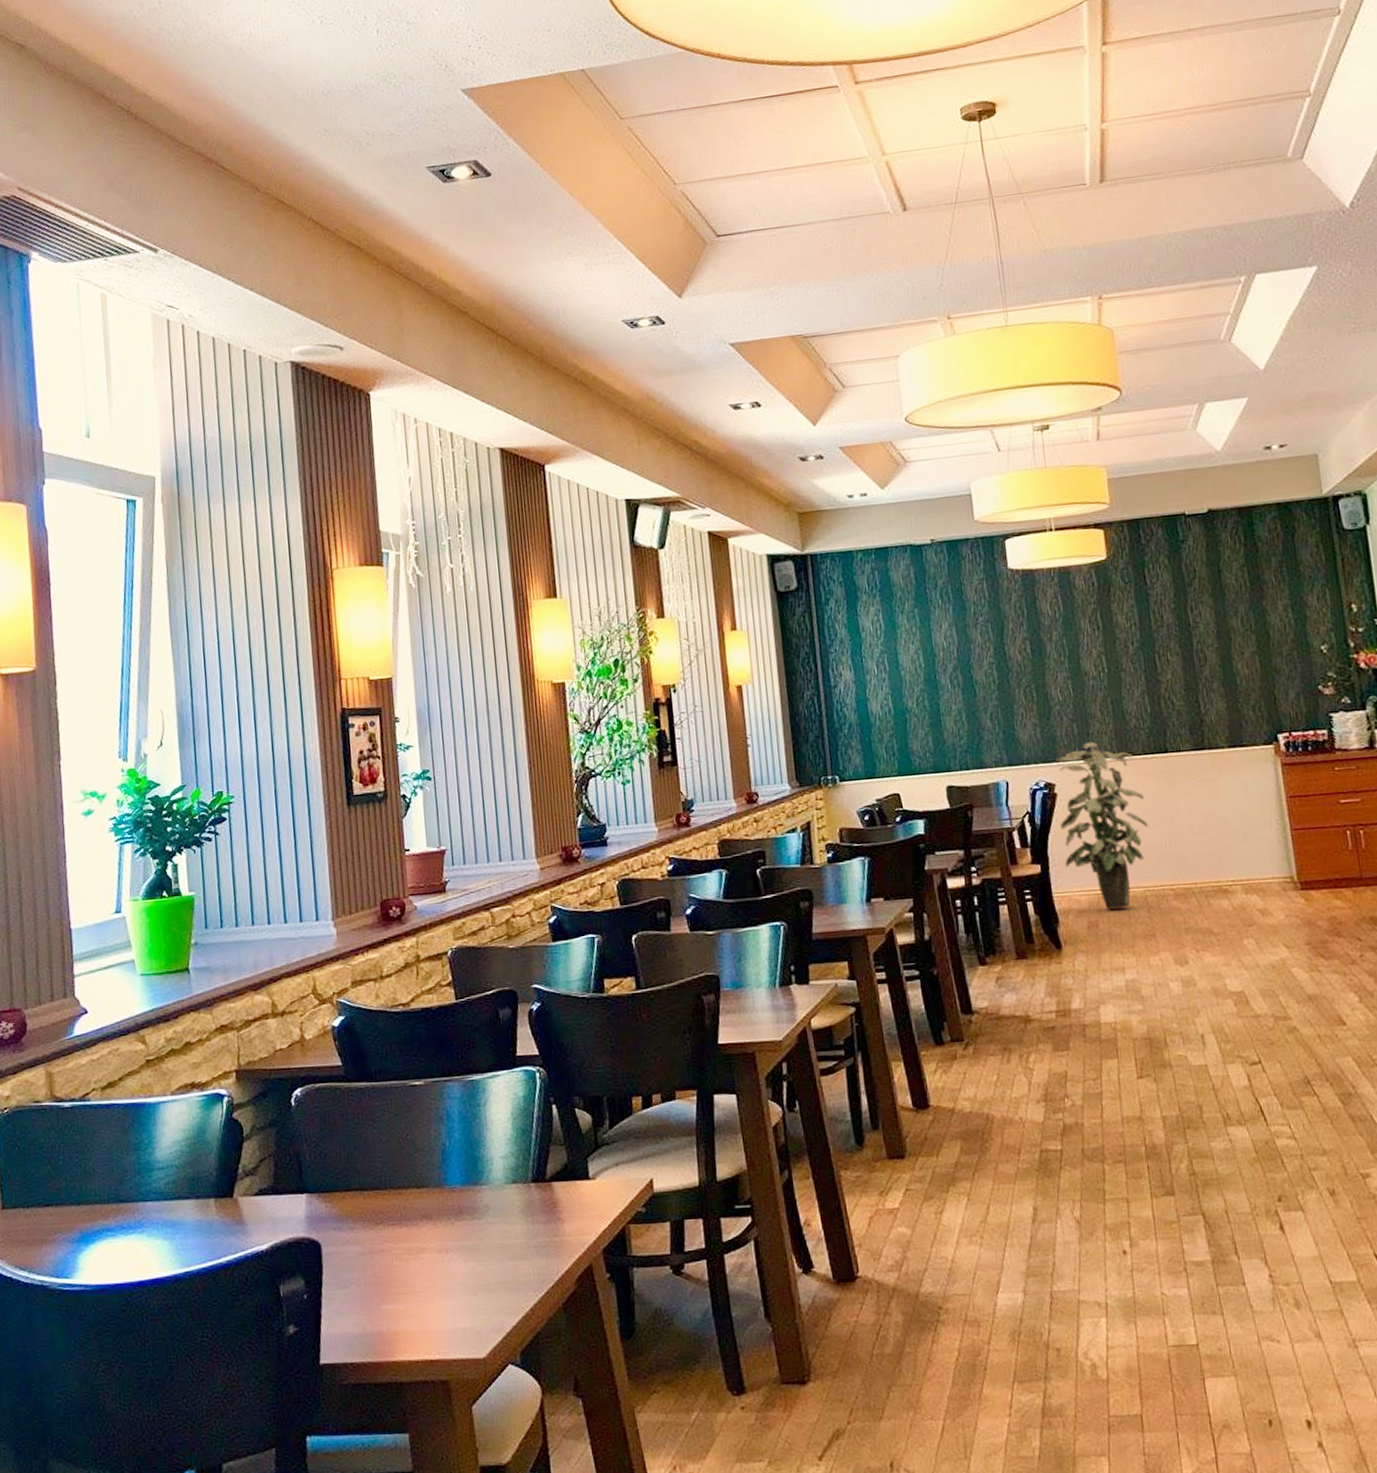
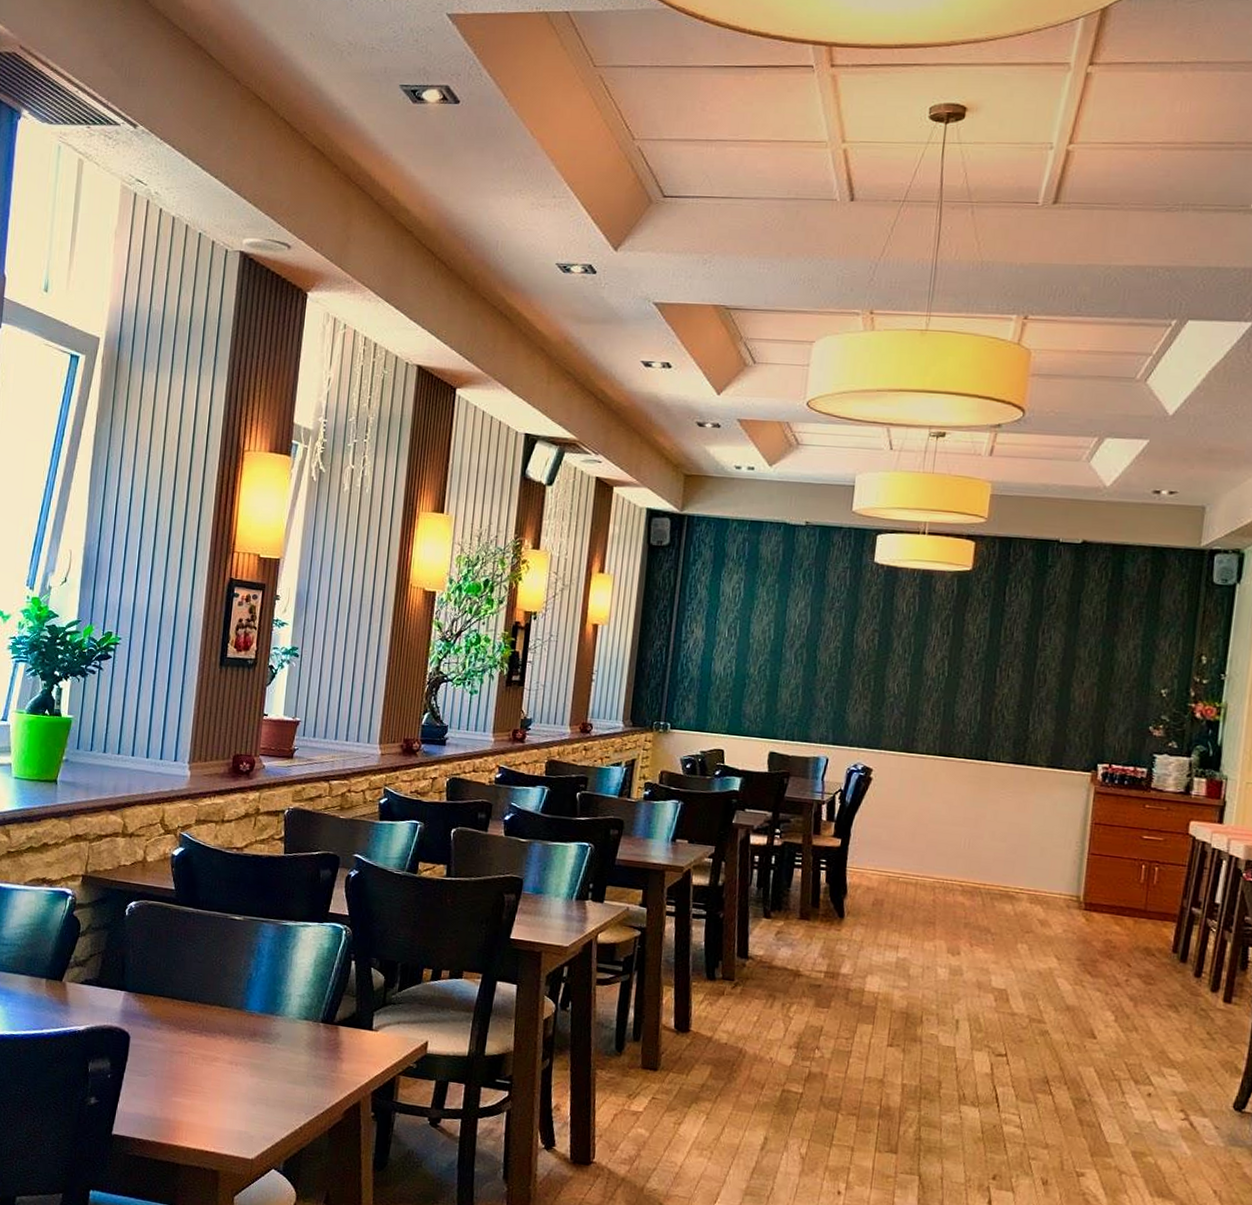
indoor plant: present [1054,741,1149,910] -> none [864,736,955,894]

